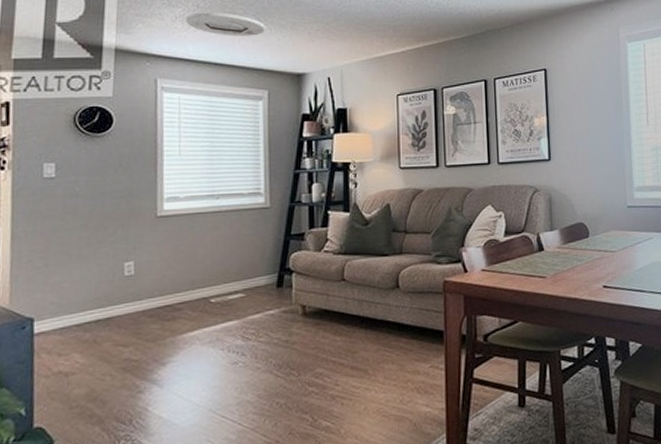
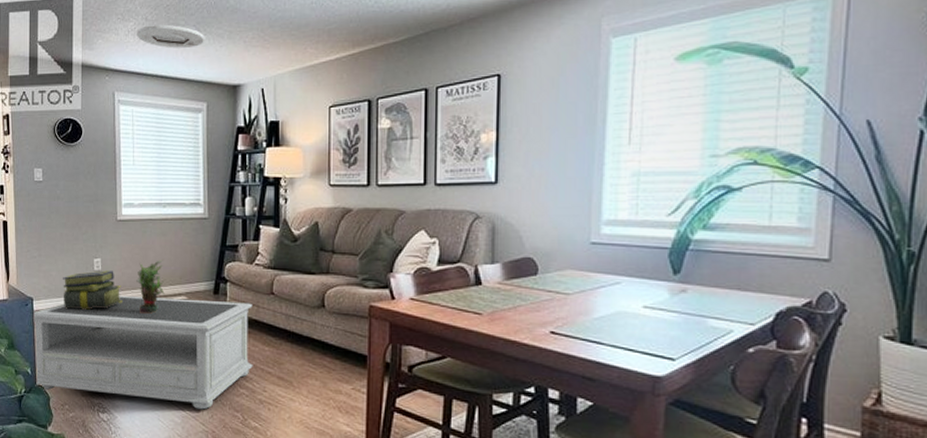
coffee table: none [31,292,323,434] -> present [33,295,253,410]
stack of books: none [79,274,162,326] -> present [63,270,123,310]
potted plant: none [181,254,217,321] -> present [136,258,165,315]

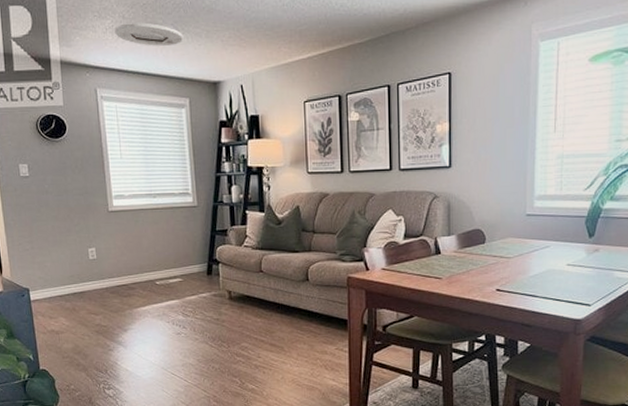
coffee table: present [33,295,253,410] -> none [31,280,248,378]
stack of books: present [63,270,123,310] -> none [58,259,120,297]
potted plant: present [136,258,165,315] -> none [132,245,161,298]

